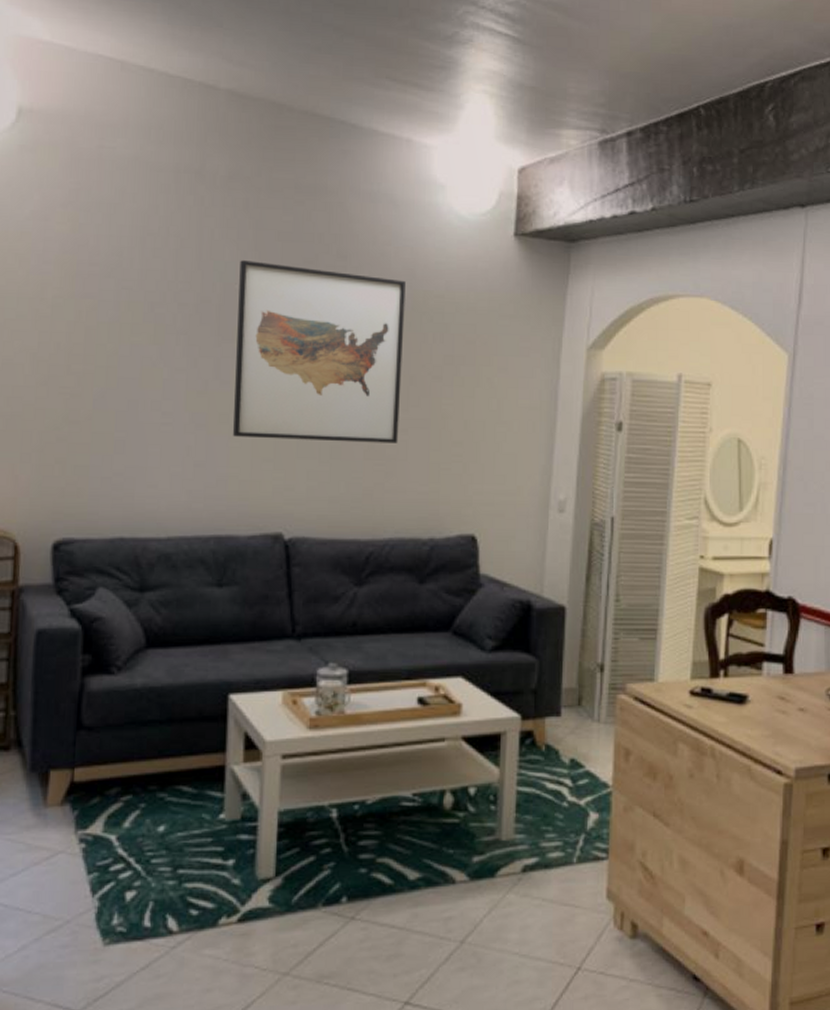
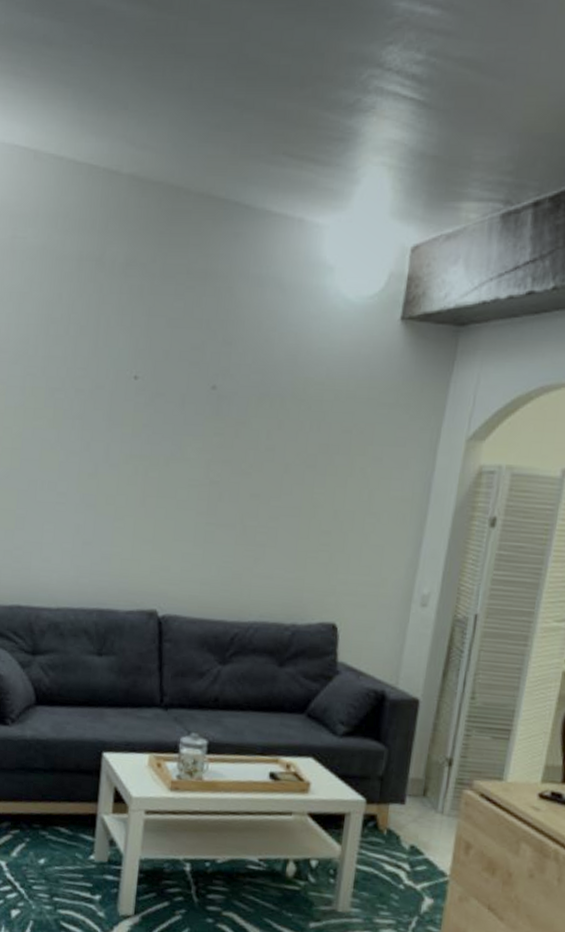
wall art: present [233,260,406,444] -> none [118,347,287,530]

